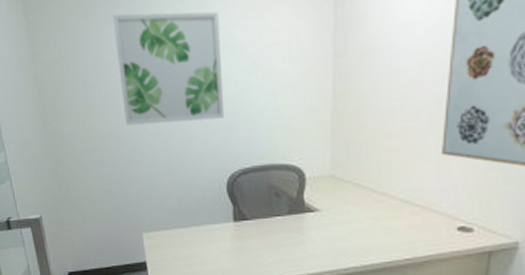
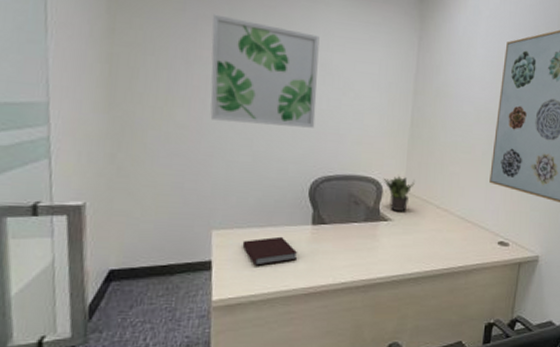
notebook: none [170,235,224,265] -> present [242,236,298,266]
potted plant: none [305,159,343,201] -> present [383,176,415,212]

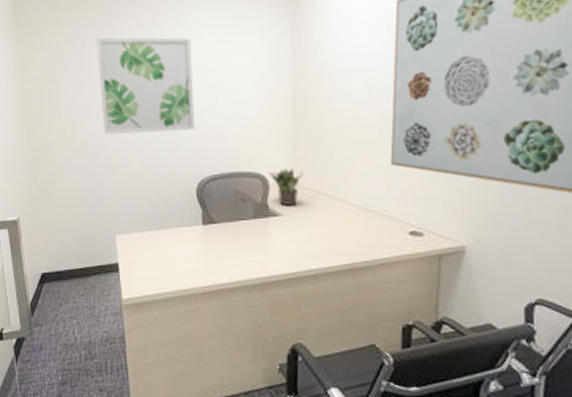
notebook: present [242,236,298,266] -> none [142,238,193,266]

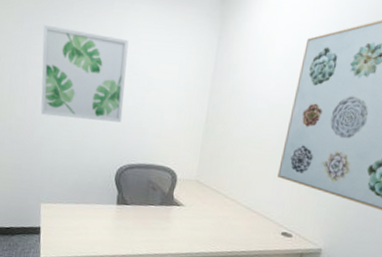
potted plant: present [268,168,303,206] -> none [178,167,207,199]

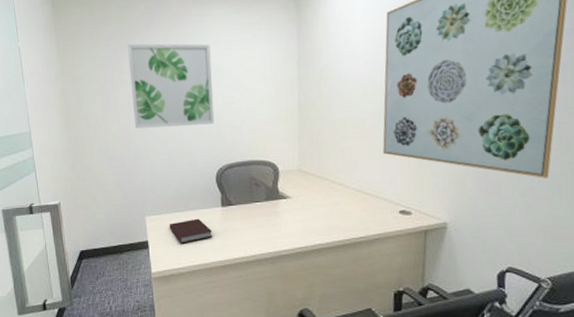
notebook: none [62,212,105,234] -> present [169,218,213,244]

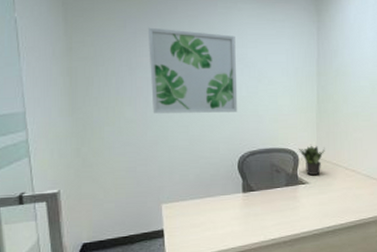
notebook: present [169,218,213,244] -> none [187,204,233,231]
potted plant: none [278,156,308,190] -> present [298,145,325,176]

